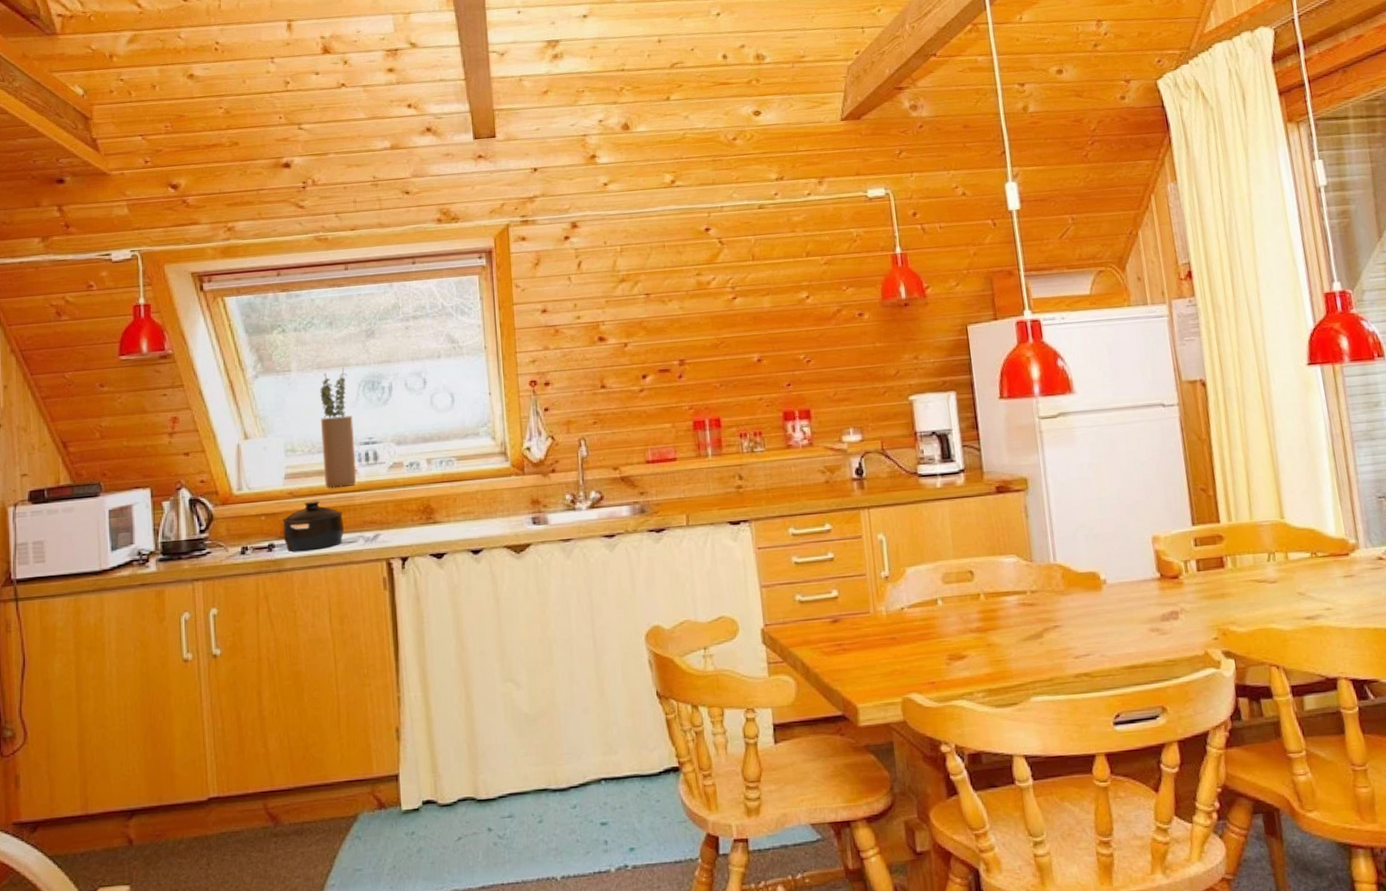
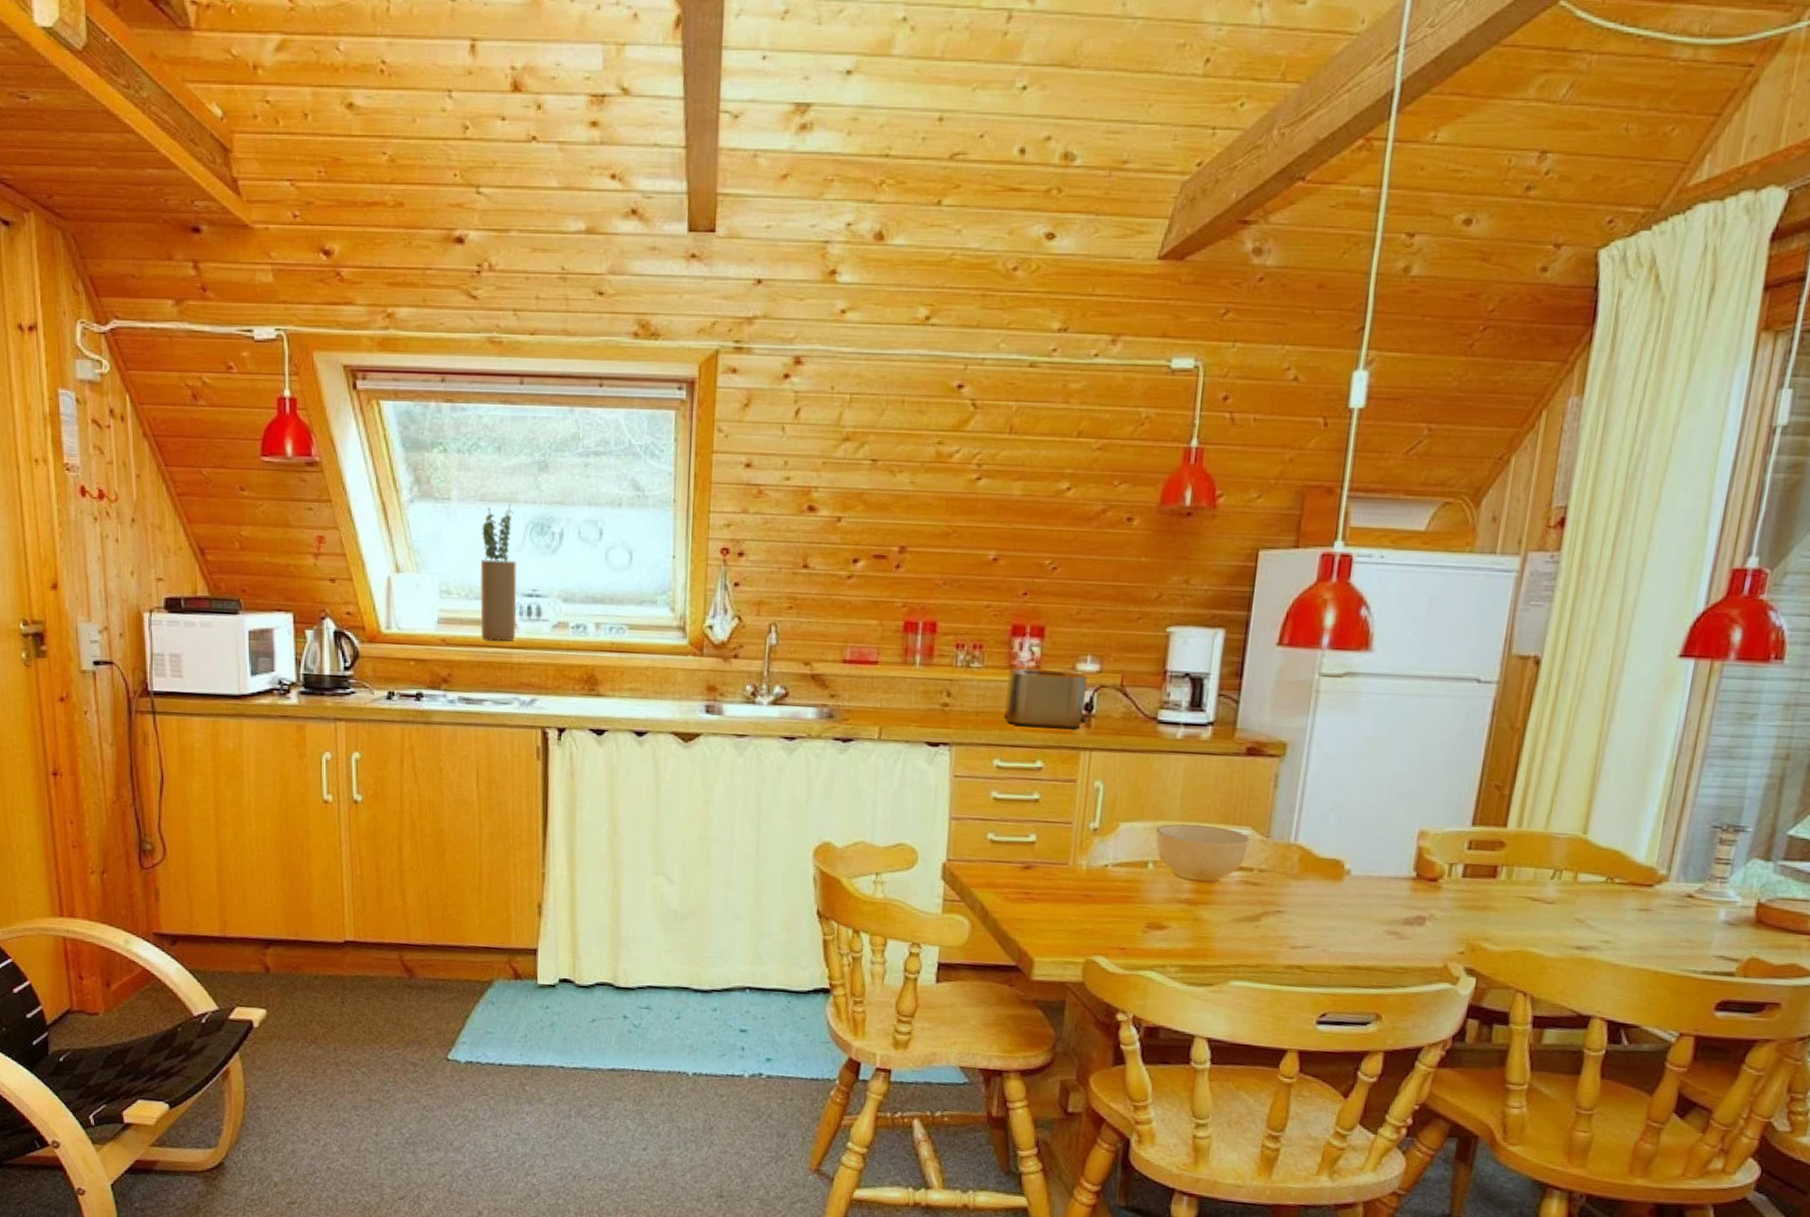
saucepan: present [283,500,344,552] -> none [433,652,498,707]
toaster: none [787,443,860,497] -> present [1004,668,1089,730]
bowl: none [937,559,1018,611] -> present [1156,823,1250,883]

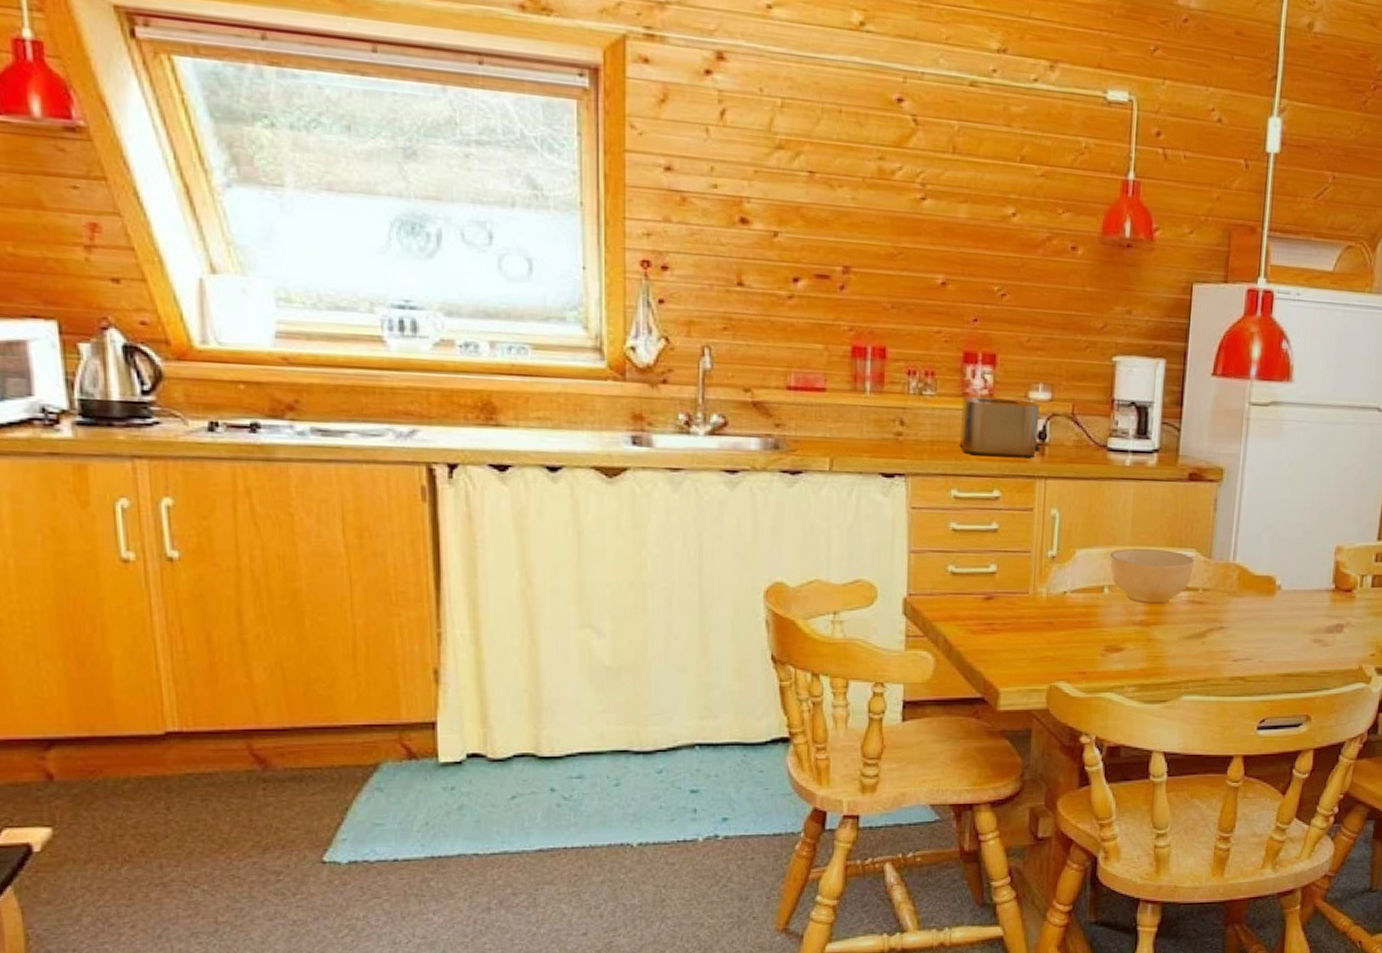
vase: present [480,502,517,641] -> none [330,194,386,361]

